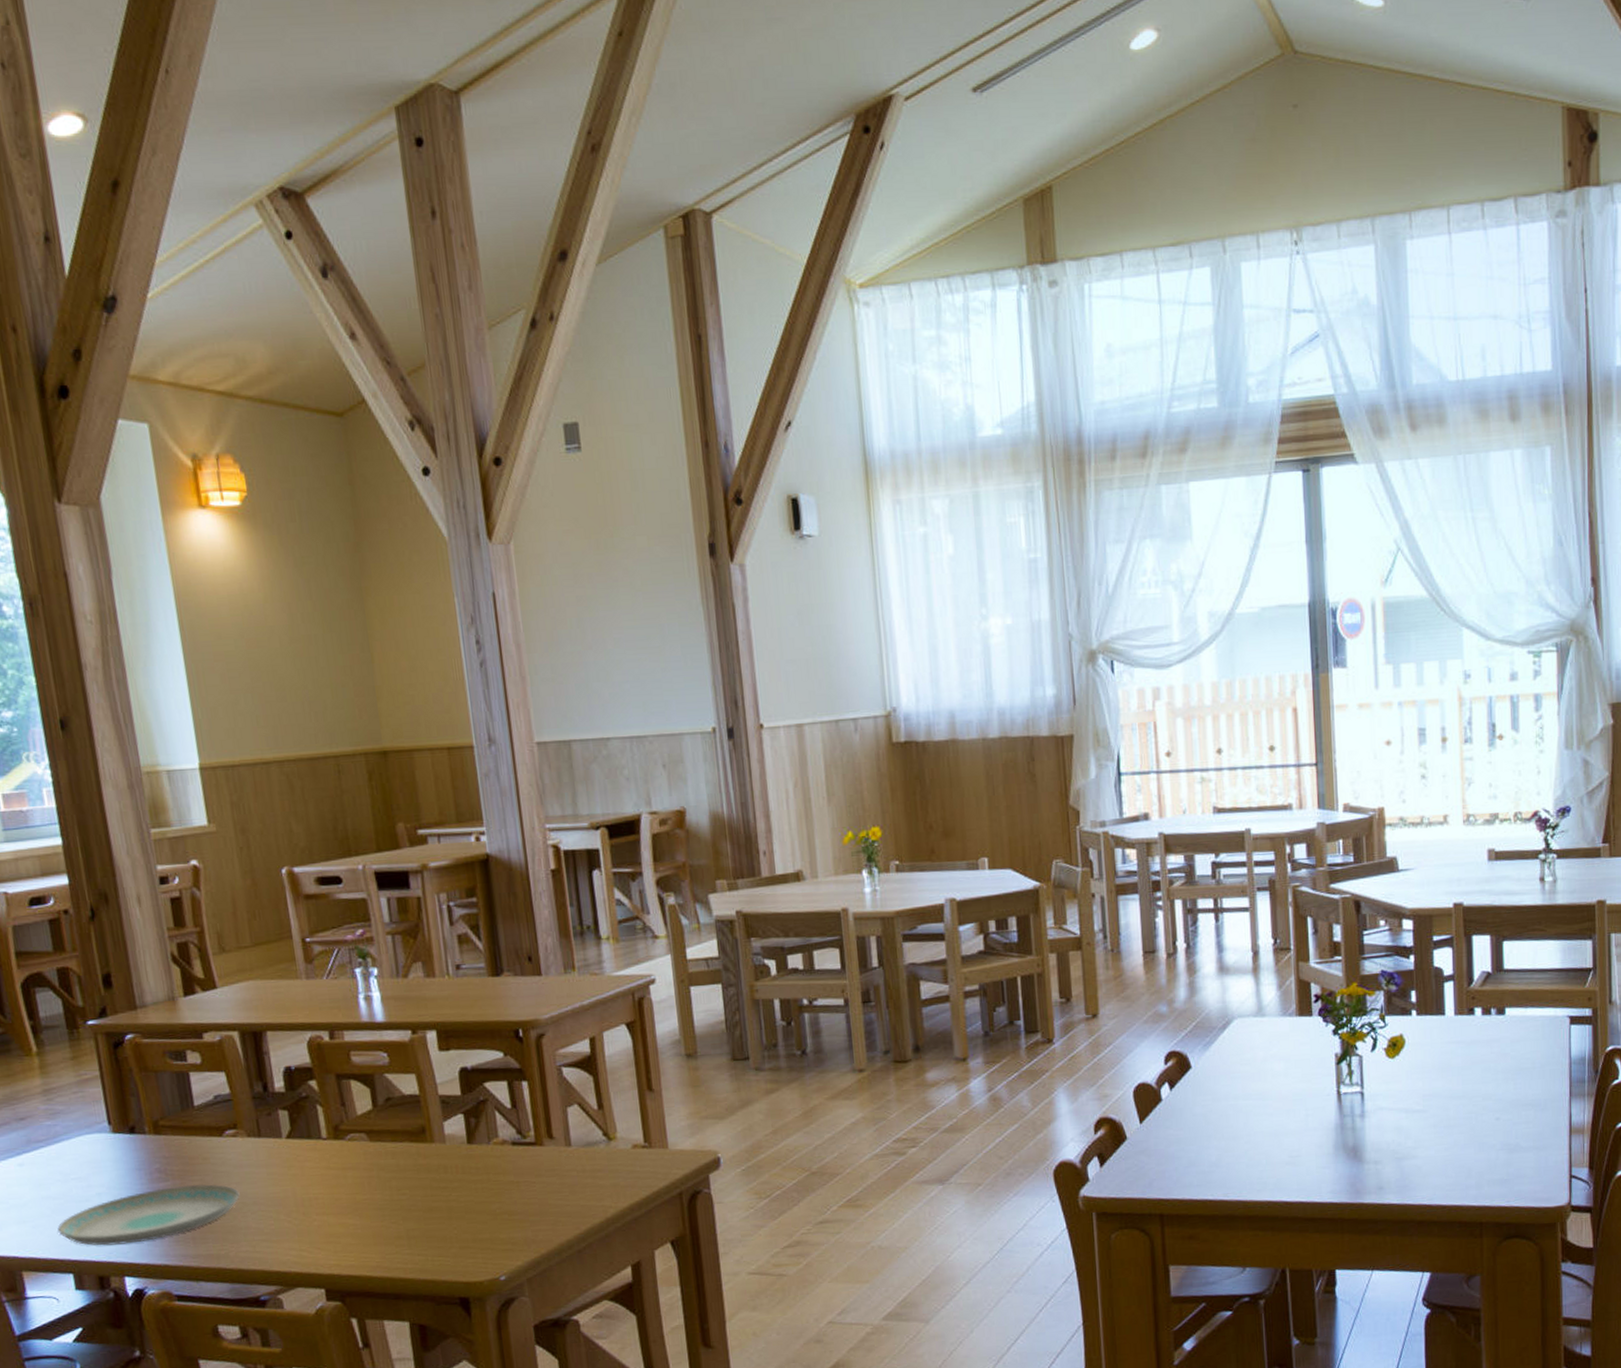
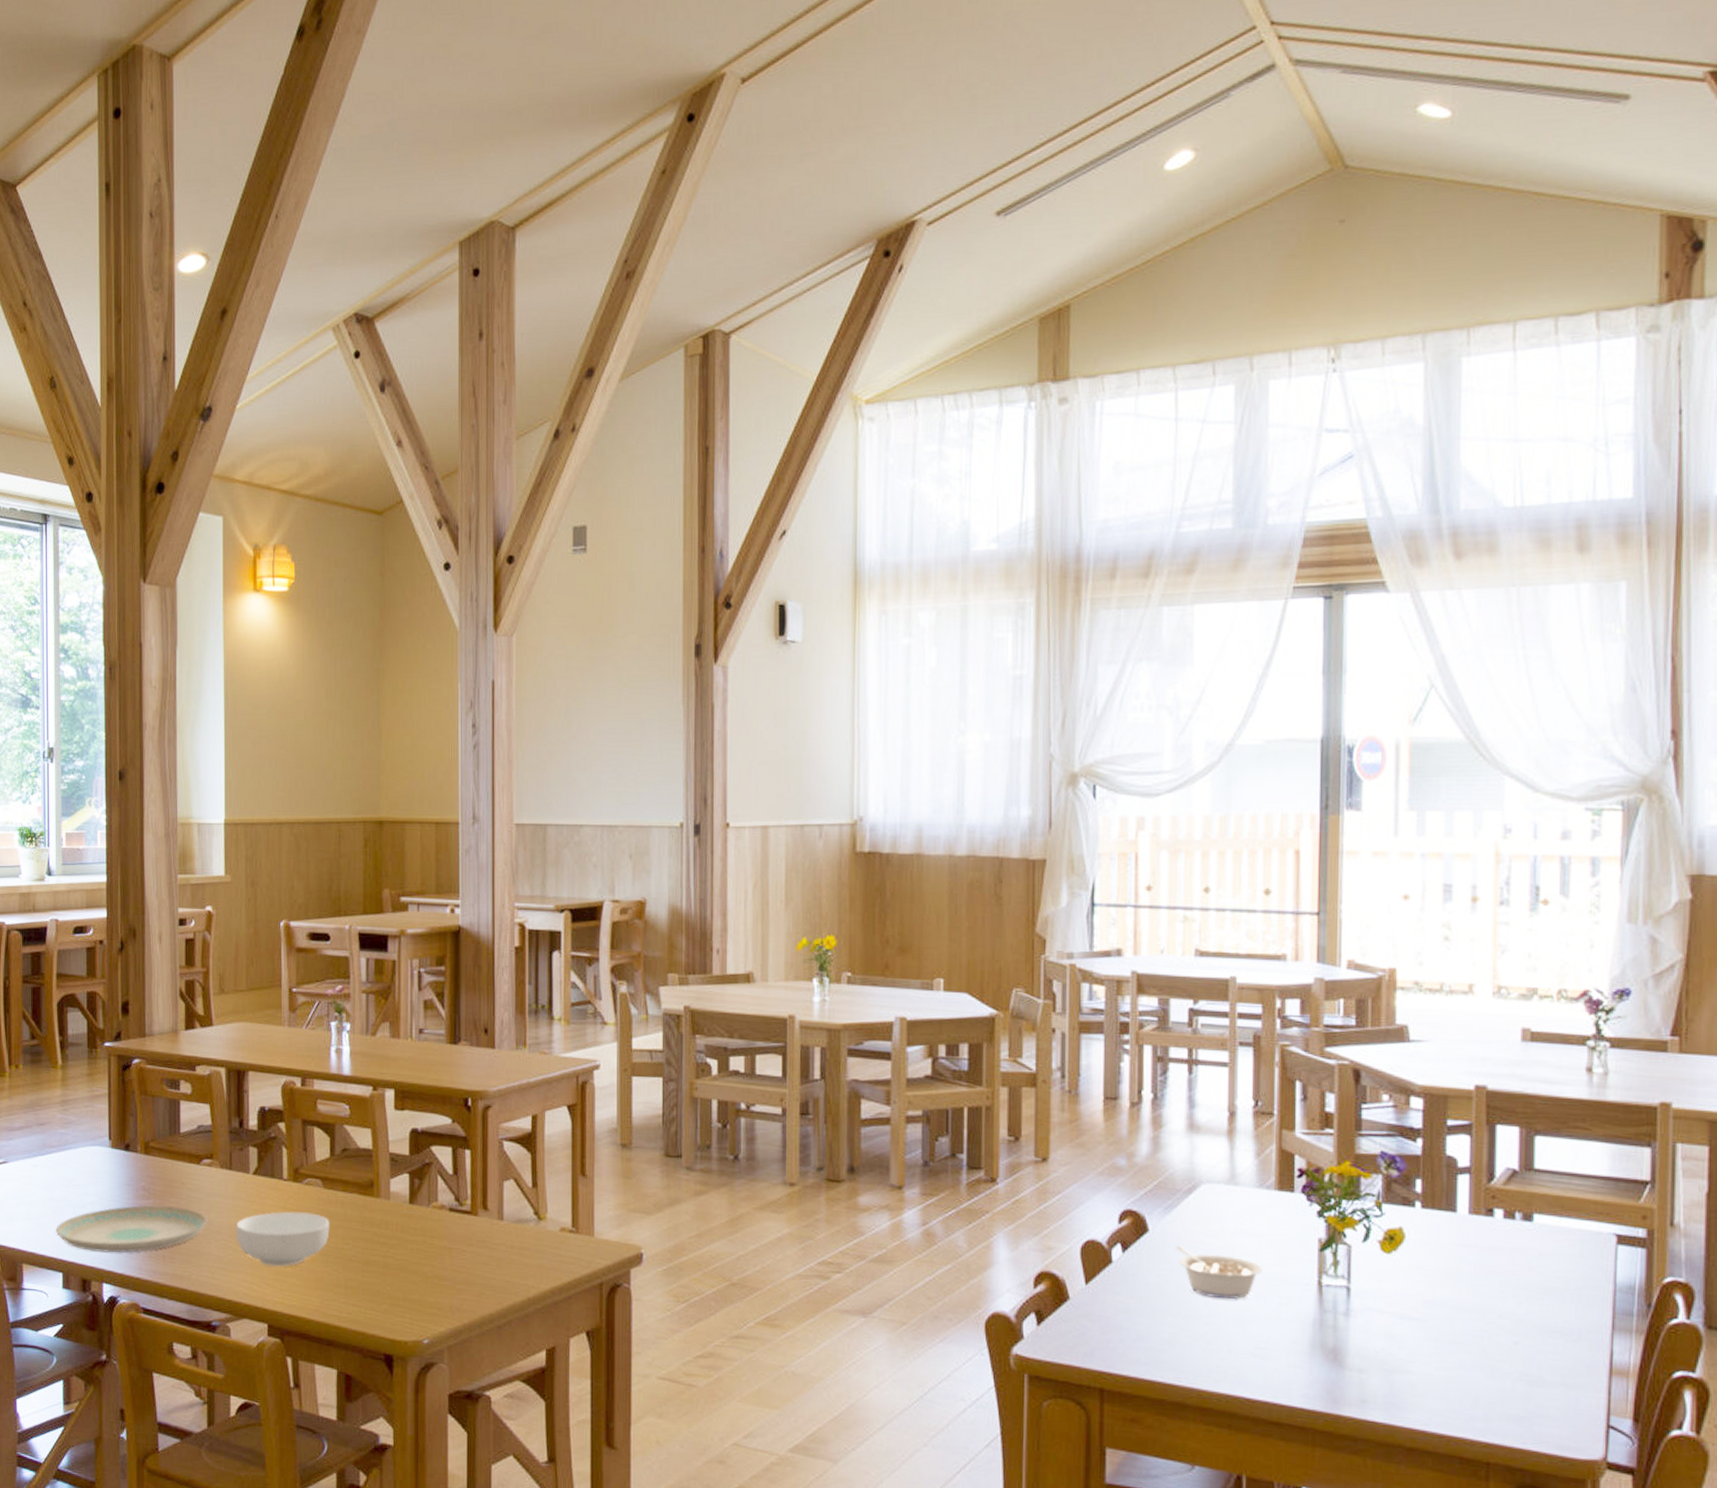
cereal bowl: none [274,1168,383,1230] -> present [236,1211,330,1267]
legume: none [1216,1076,1291,1119] -> present [1175,1245,1263,1300]

